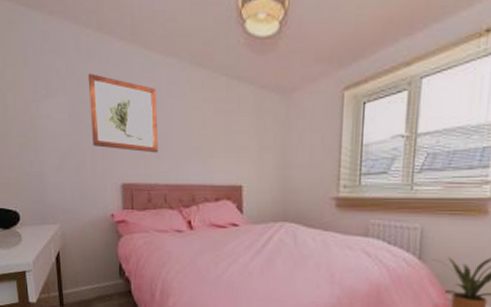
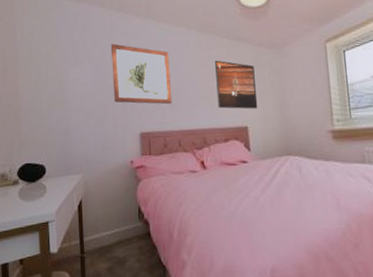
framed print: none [209,103,256,166] -> present [214,60,258,110]

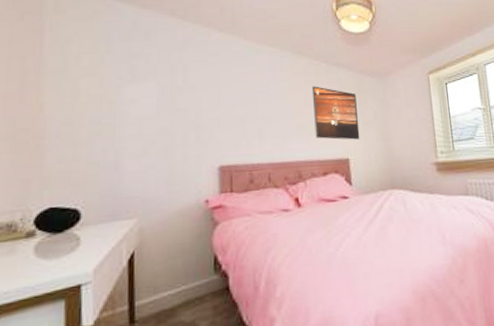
wall art: present [110,44,172,105] -> none [183,60,261,133]

